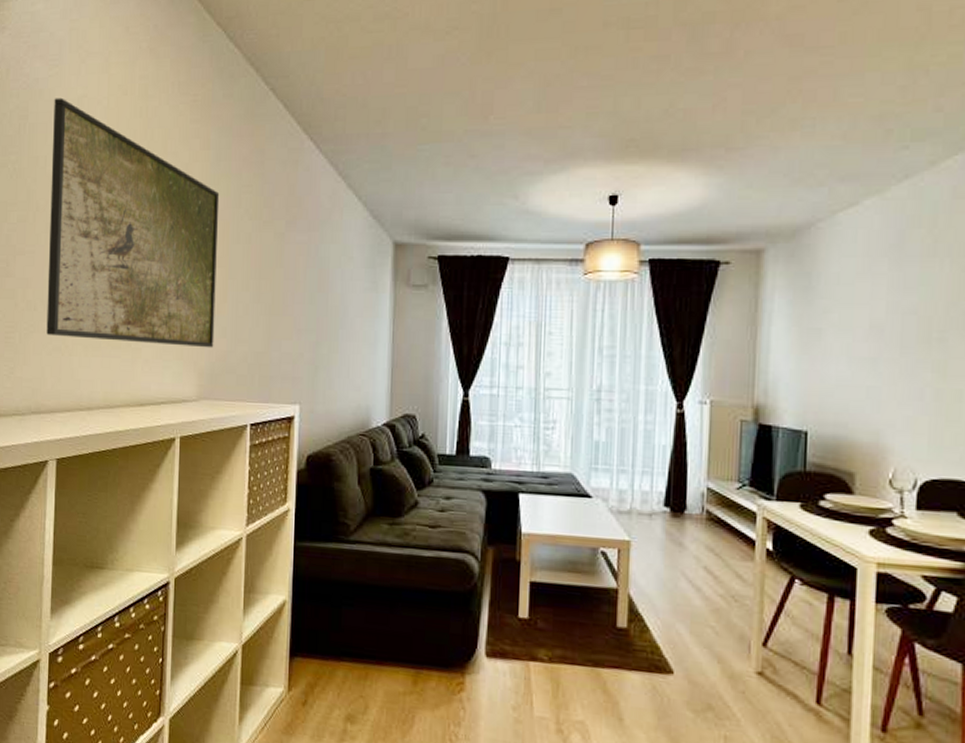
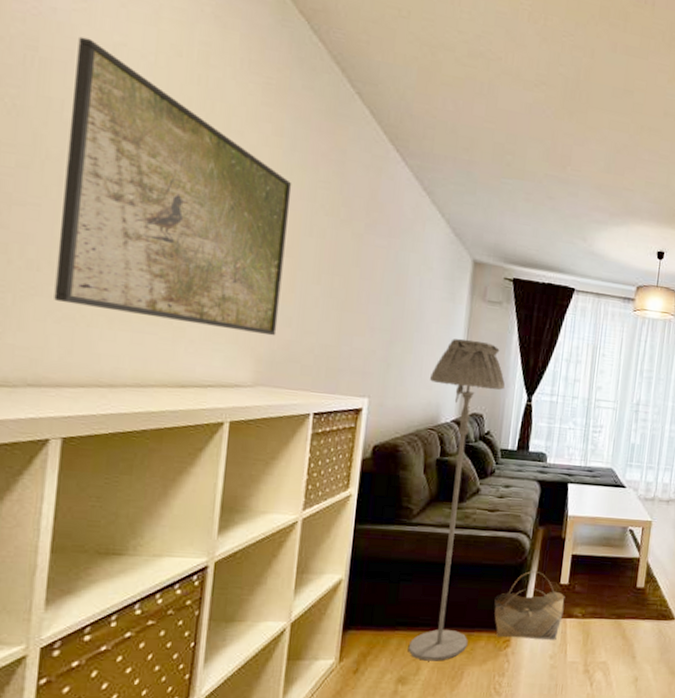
floor lamp: none [354,331,438,701] -> present [408,338,506,661]
basket: none [442,599,526,687] -> present [493,570,565,640]

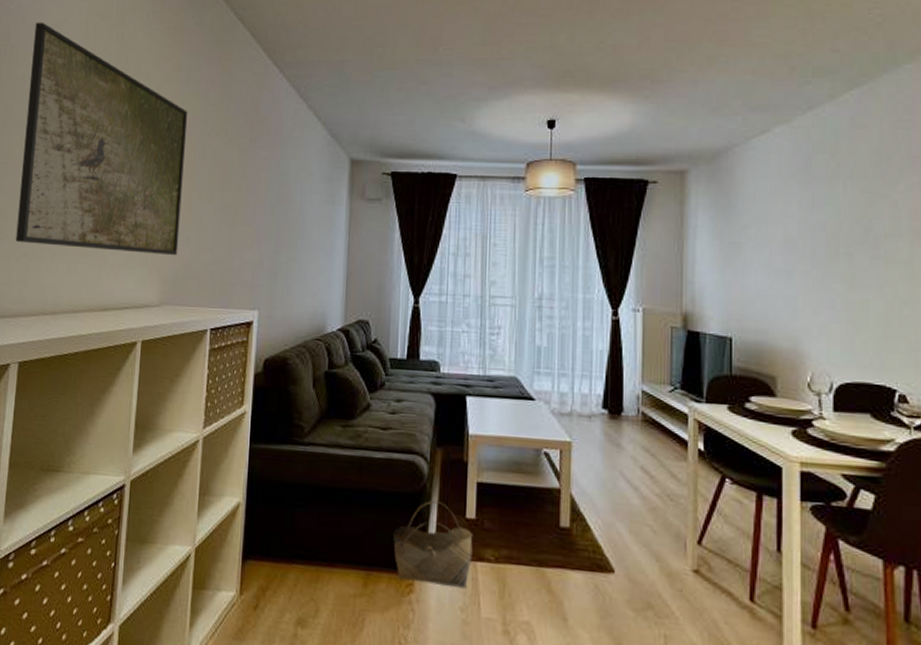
floor lamp: present [408,338,506,661] -> none [305,241,390,603]

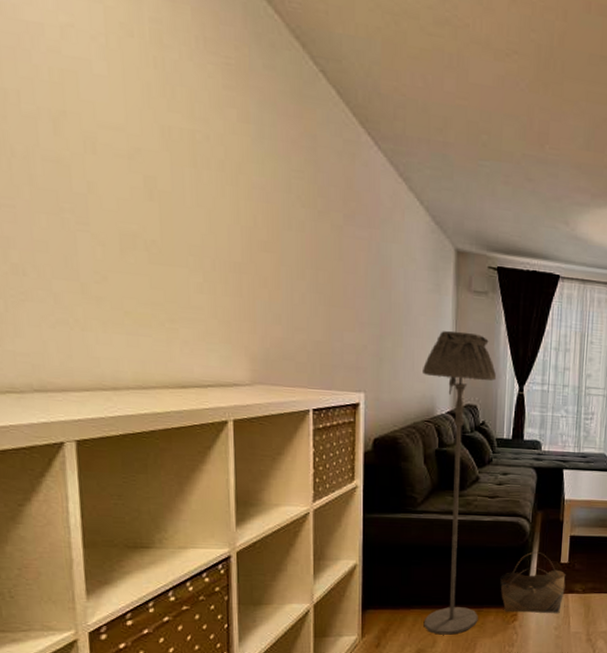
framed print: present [15,22,188,256] -> none [23,17,268,334]
floor lamp: none [305,241,390,603] -> present [423,330,497,635]

